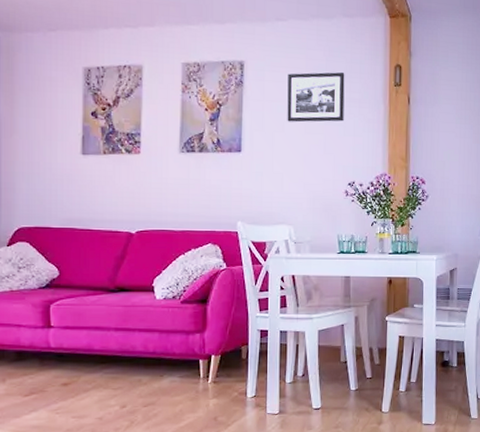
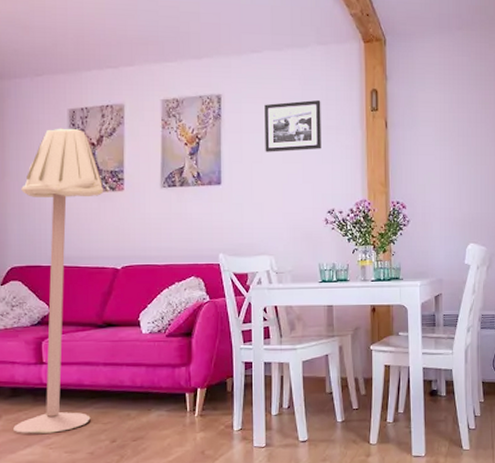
floor lamp: none [16,86,120,399] -> present [12,128,104,434]

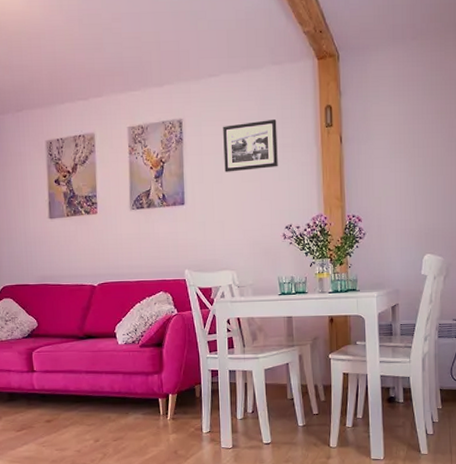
floor lamp: present [12,128,104,434] -> none [9,158,80,433]

